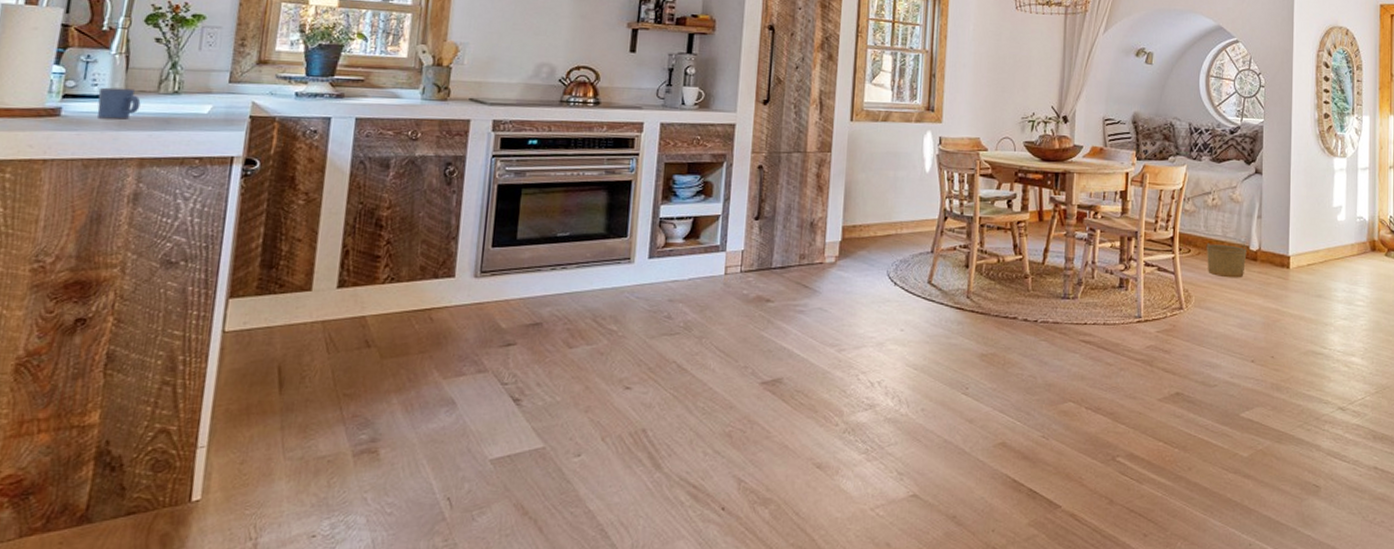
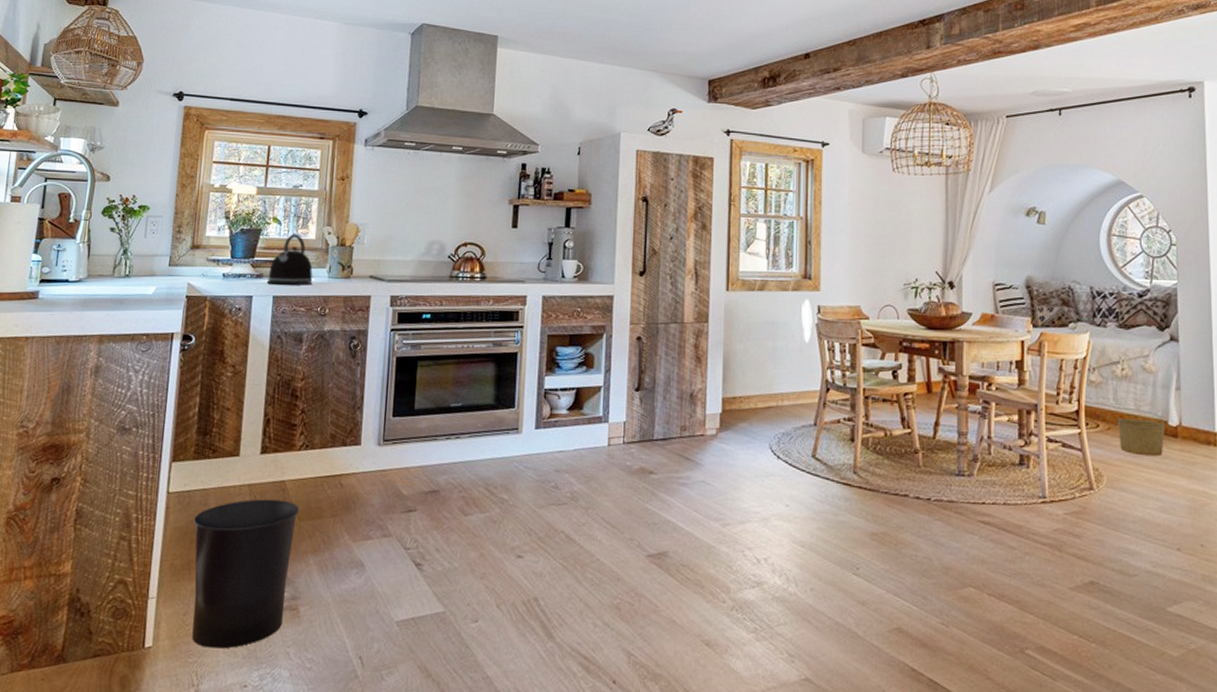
mug: present [97,87,141,121] -> none [66,272,100,302]
waste bin: none [250,336,383,498] -> present [192,499,300,649]
kettle: none [348,52,404,107] -> present [267,234,313,286]

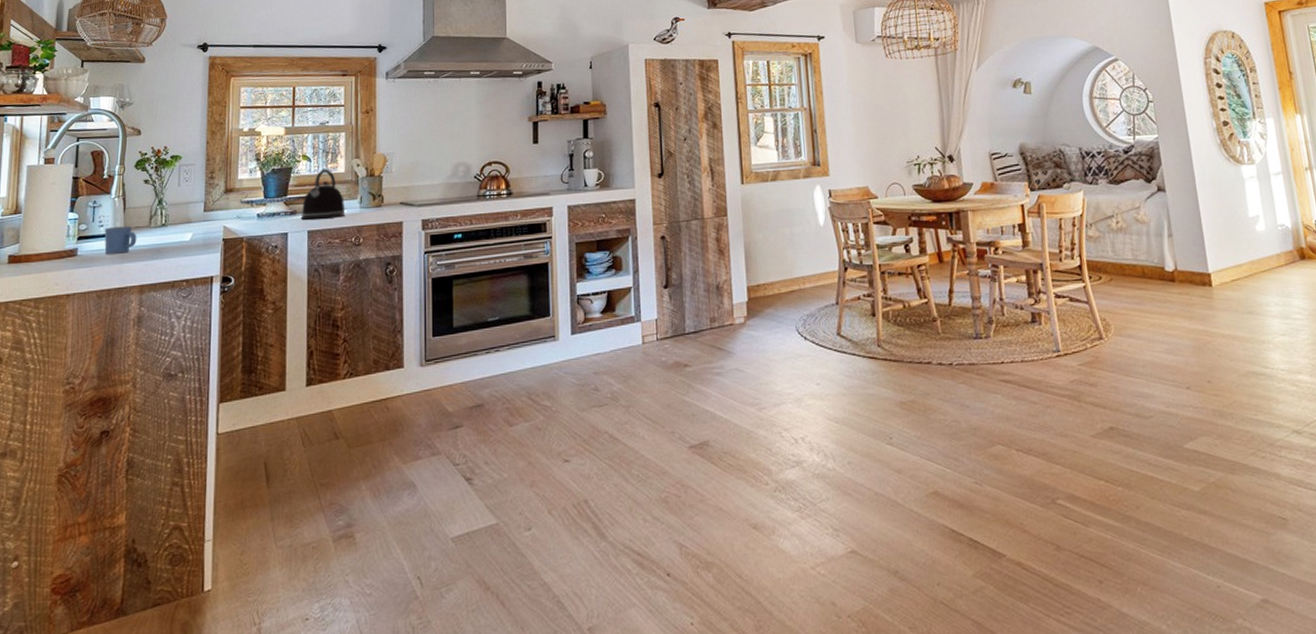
mug: none [66,272,100,302] -> present [104,226,137,256]
waste bin: present [192,499,300,649] -> none [244,429,349,585]
basket: present [1117,417,1166,457] -> none [1117,265,1164,303]

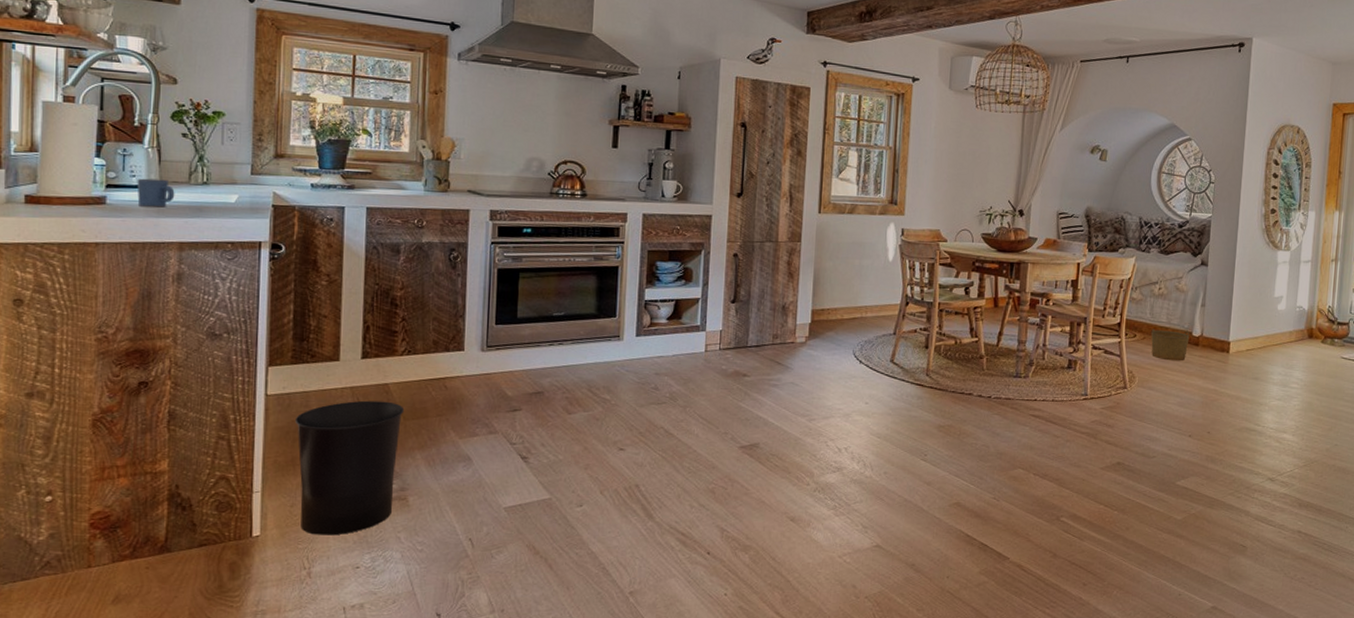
waste bin: none [244,429,349,585] -> present [294,400,405,536]
kettle: present [300,169,345,220] -> none [359,146,408,198]
basket: none [1117,265,1164,303] -> present [1151,328,1190,362]

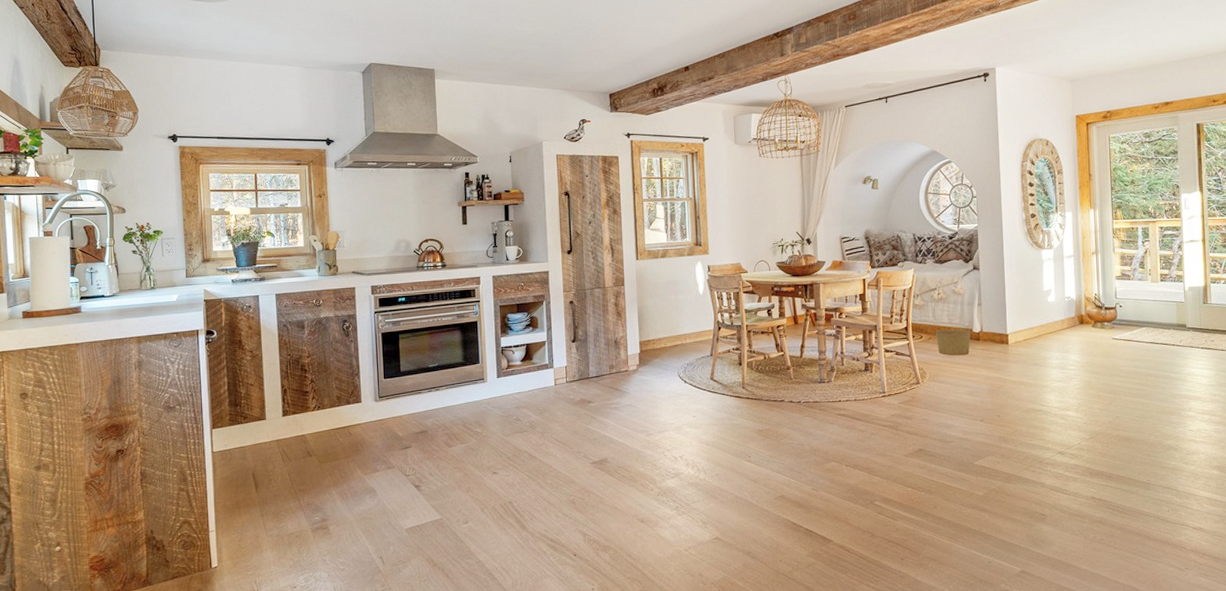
mug: present [137,178,175,209] -> none [102,288,131,312]
waste bin: present [294,400,405,536] -> none [236,449,320,563]

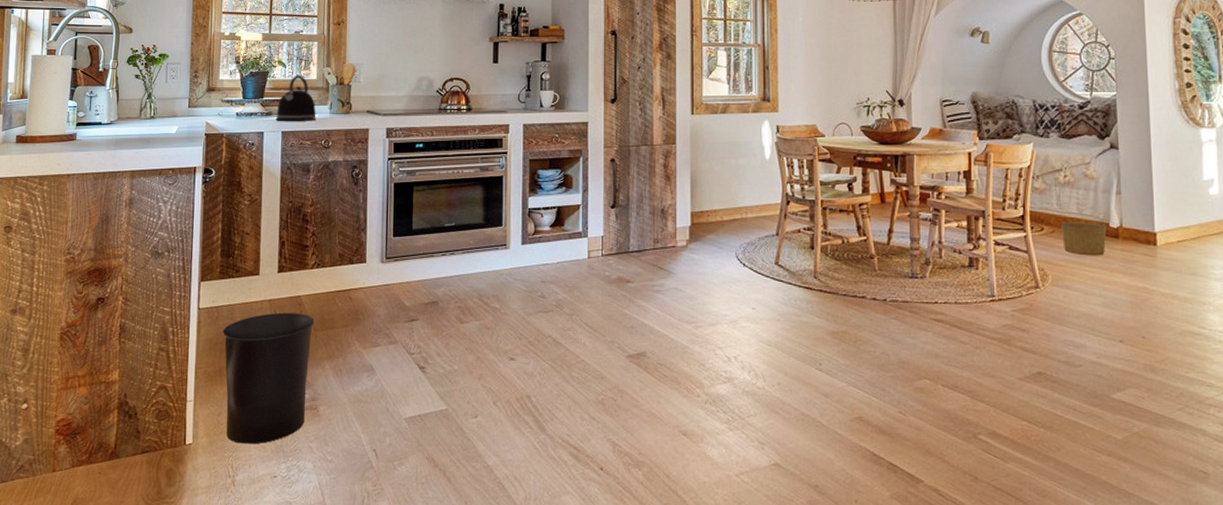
waste bin: none [236,449,320,563] -> present [222,312,315,444]
kettle: none [268,244,307,285] -> present [275,75,317,121]

